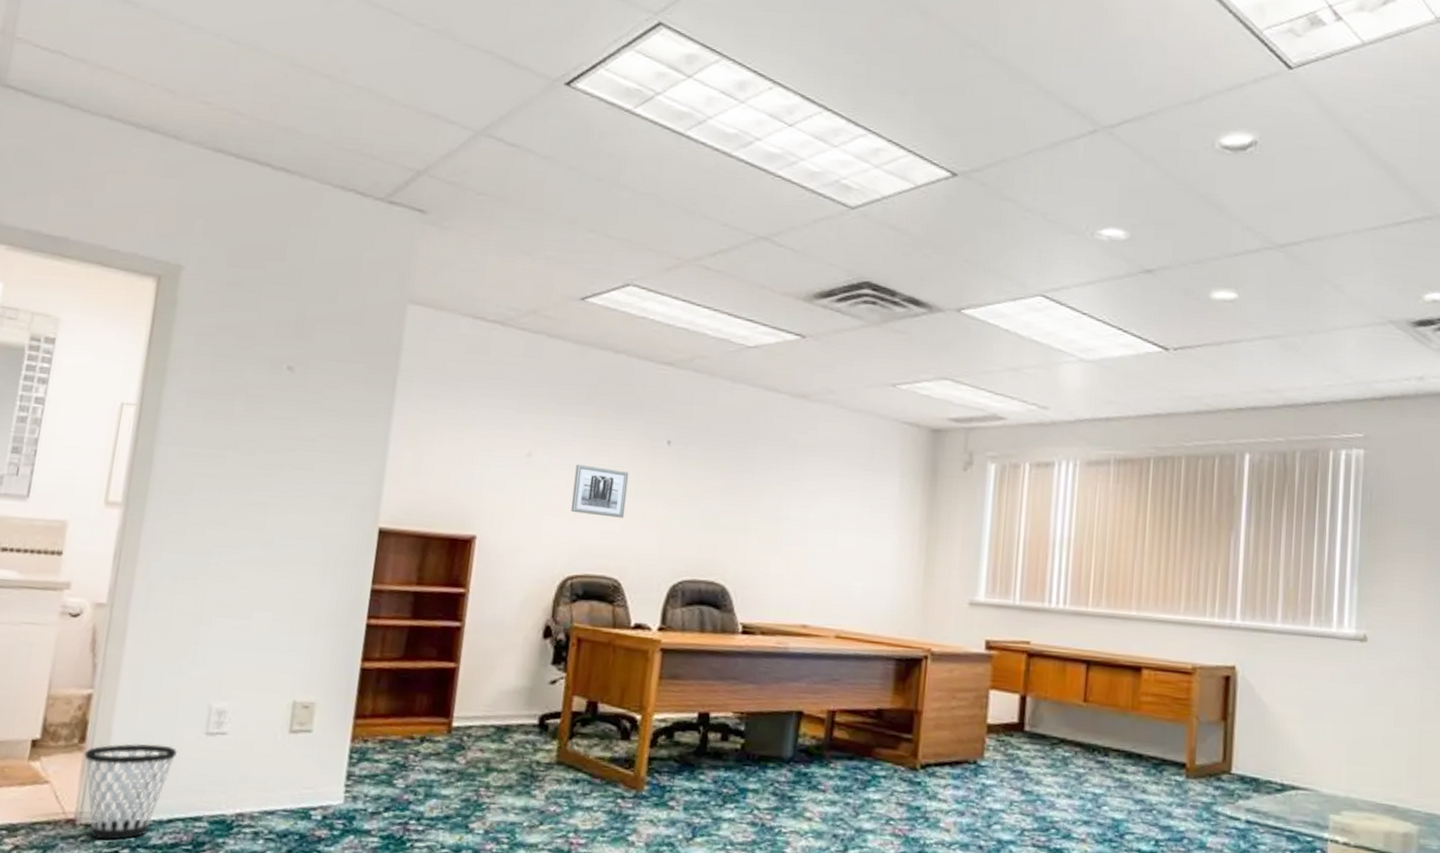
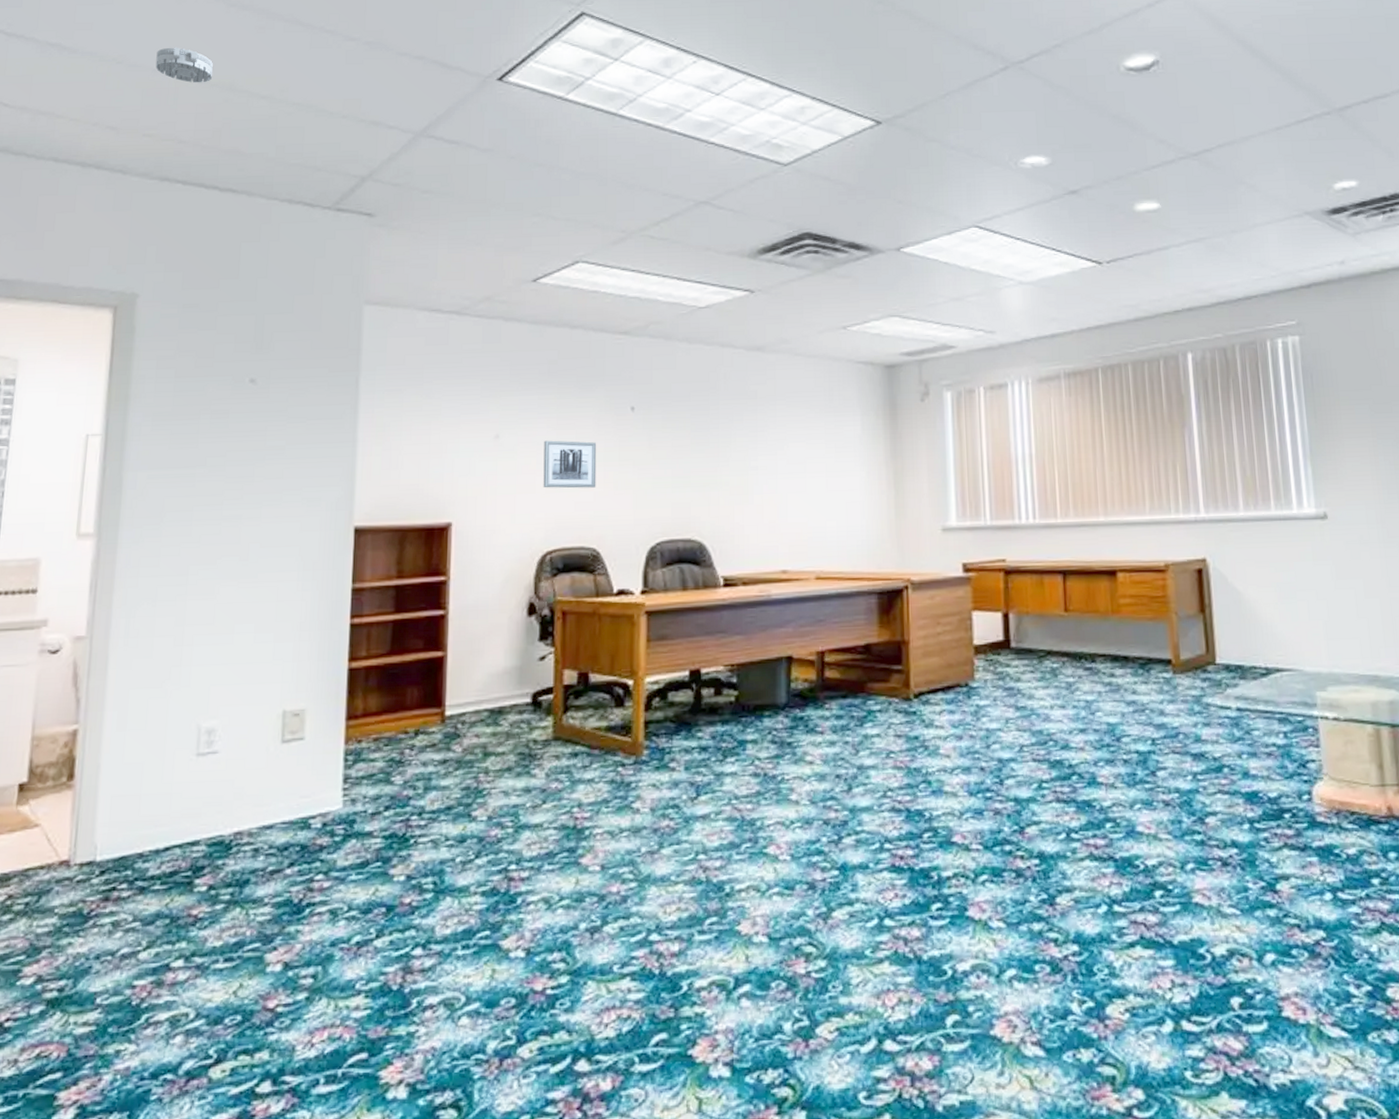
wastebasket: present [84,743,178,840] -> none [74,772,170,877]
smoke detector: none [218,12,277,54] -> present [155,47,213,83]

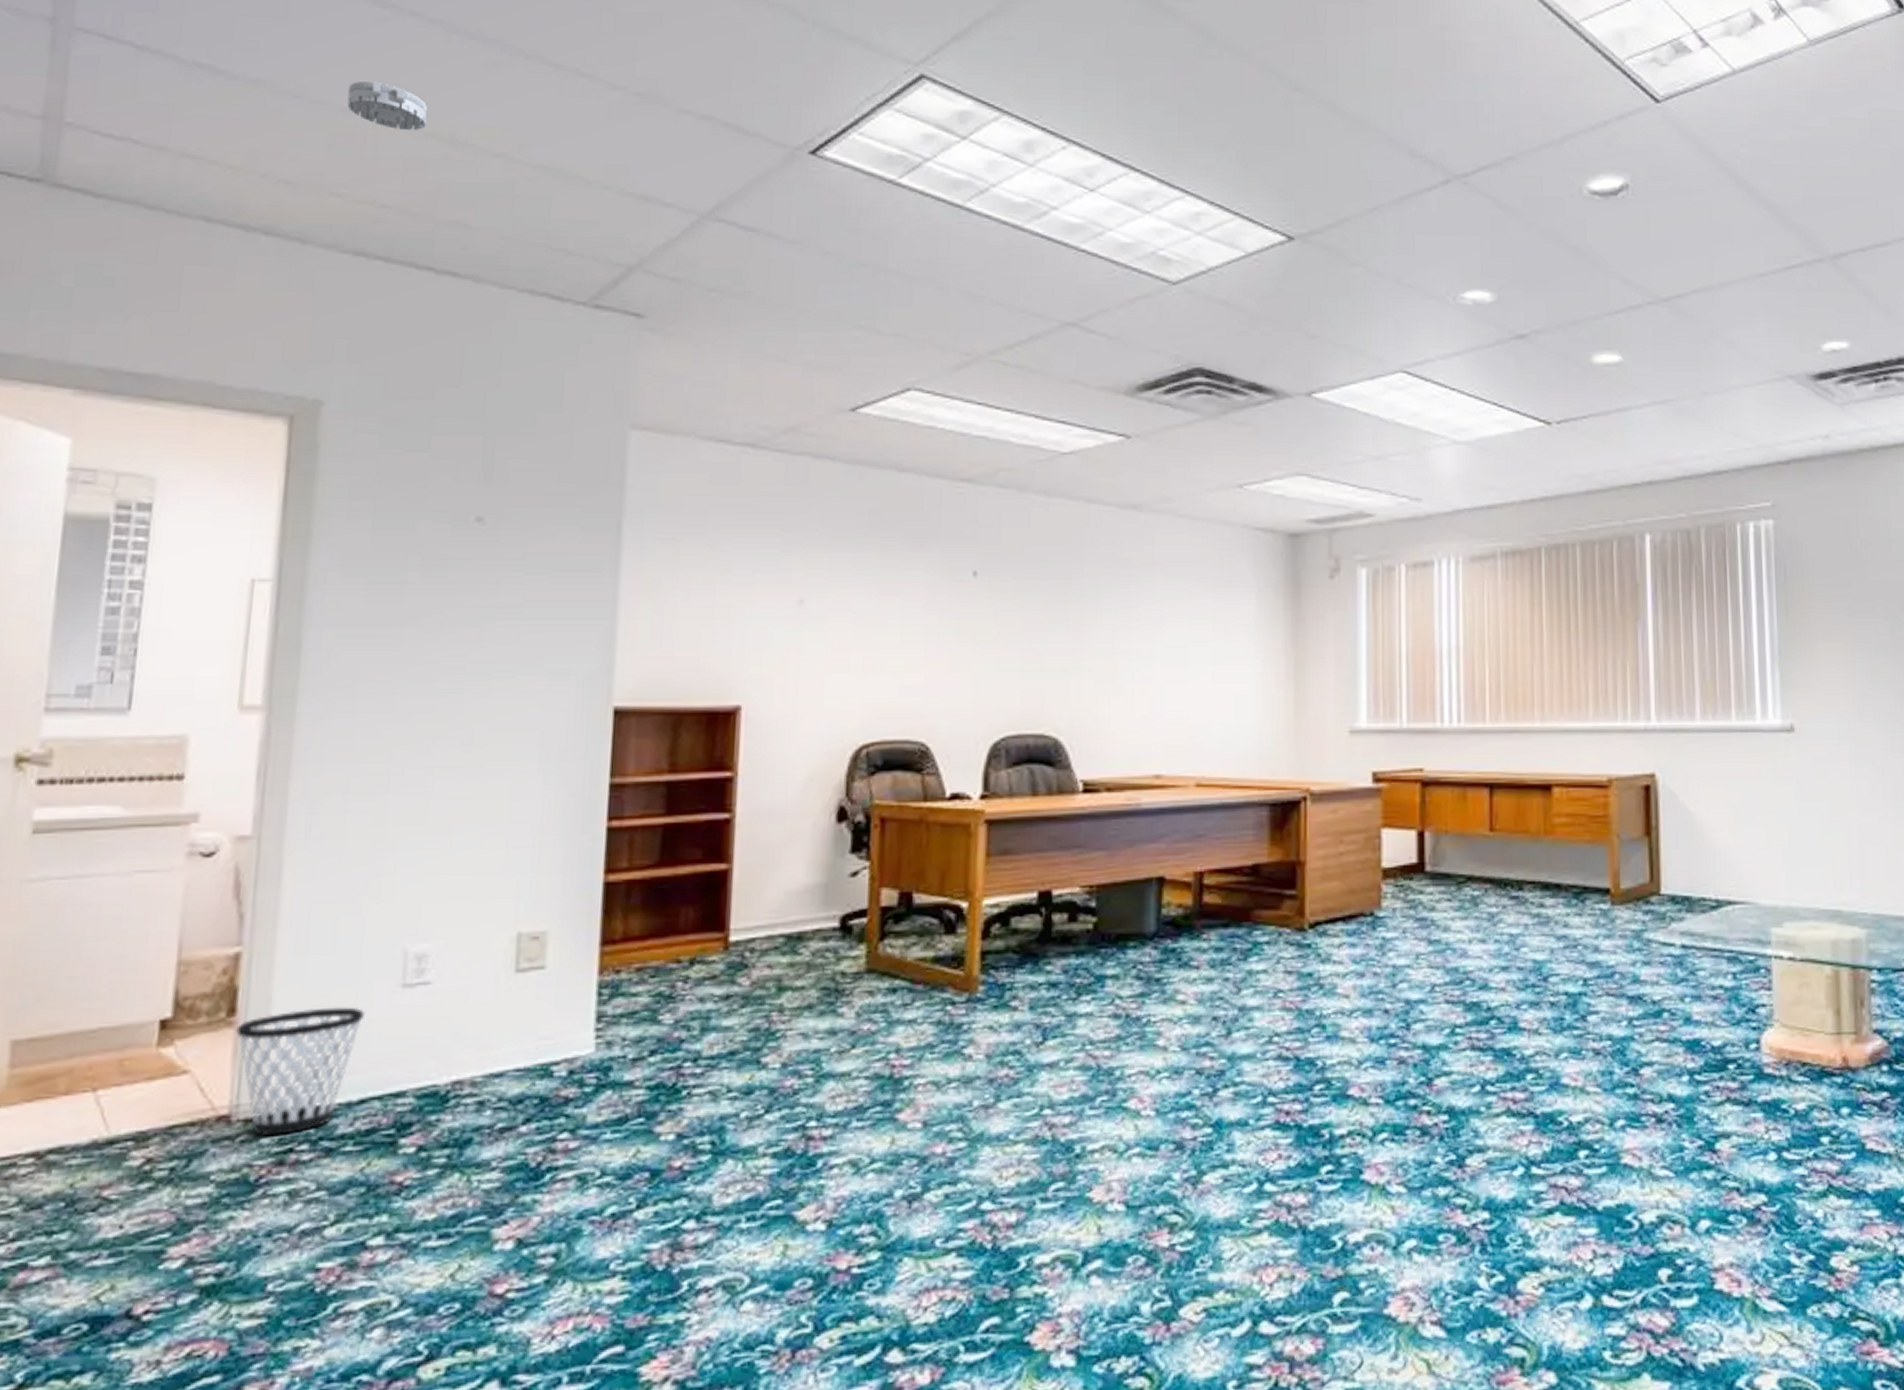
wastebasket: none [74,772,170,877] -> present [236,1007,366,1136]
wall art: present [543,440,597,489] -> none [859,608,929,669]

